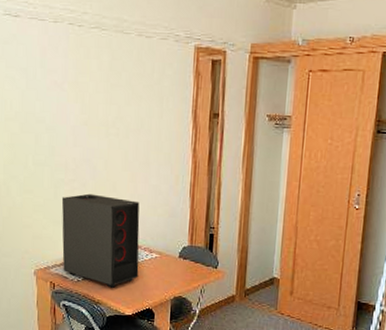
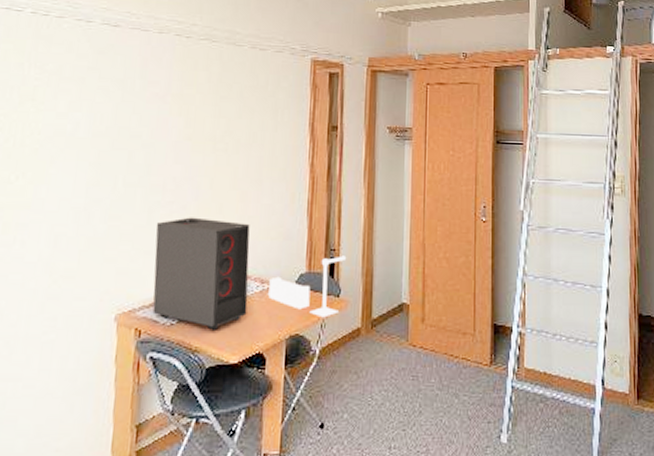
desk lamp: none [155,233,225,285] -> present [267,255,347,318]

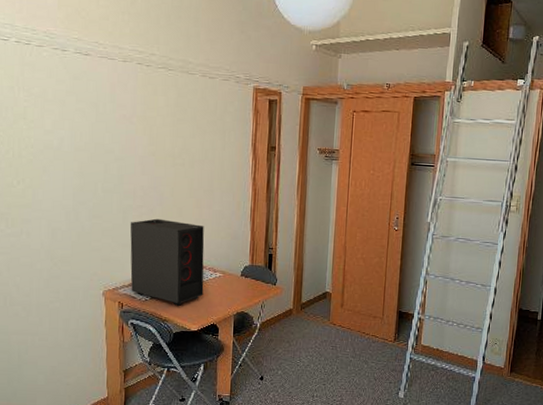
desk lamp: present [267,255,347,318] -> none [219,253,282,300]

